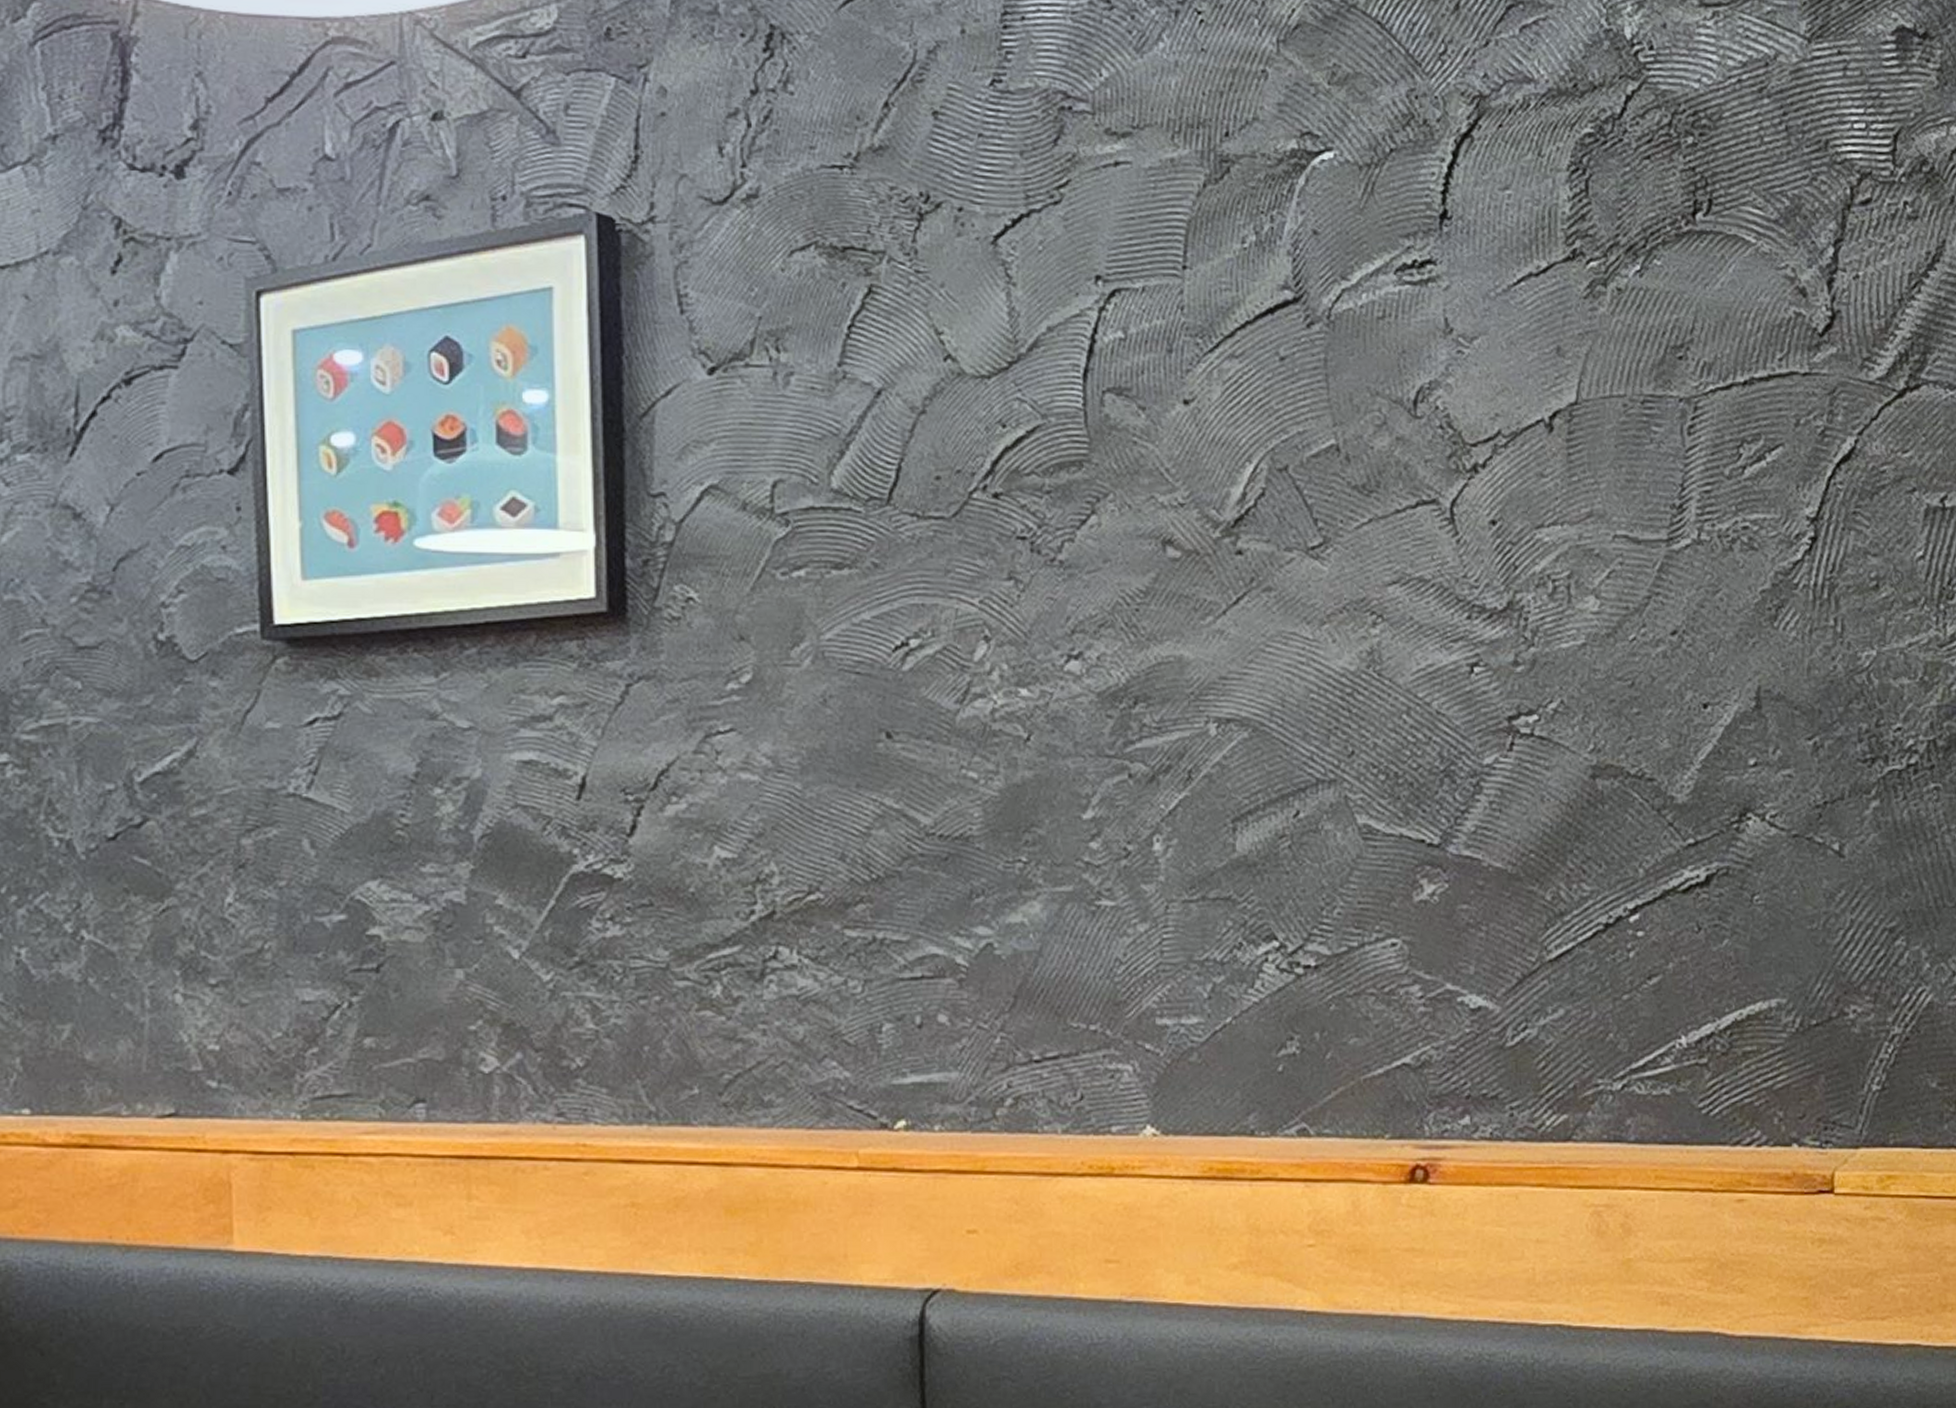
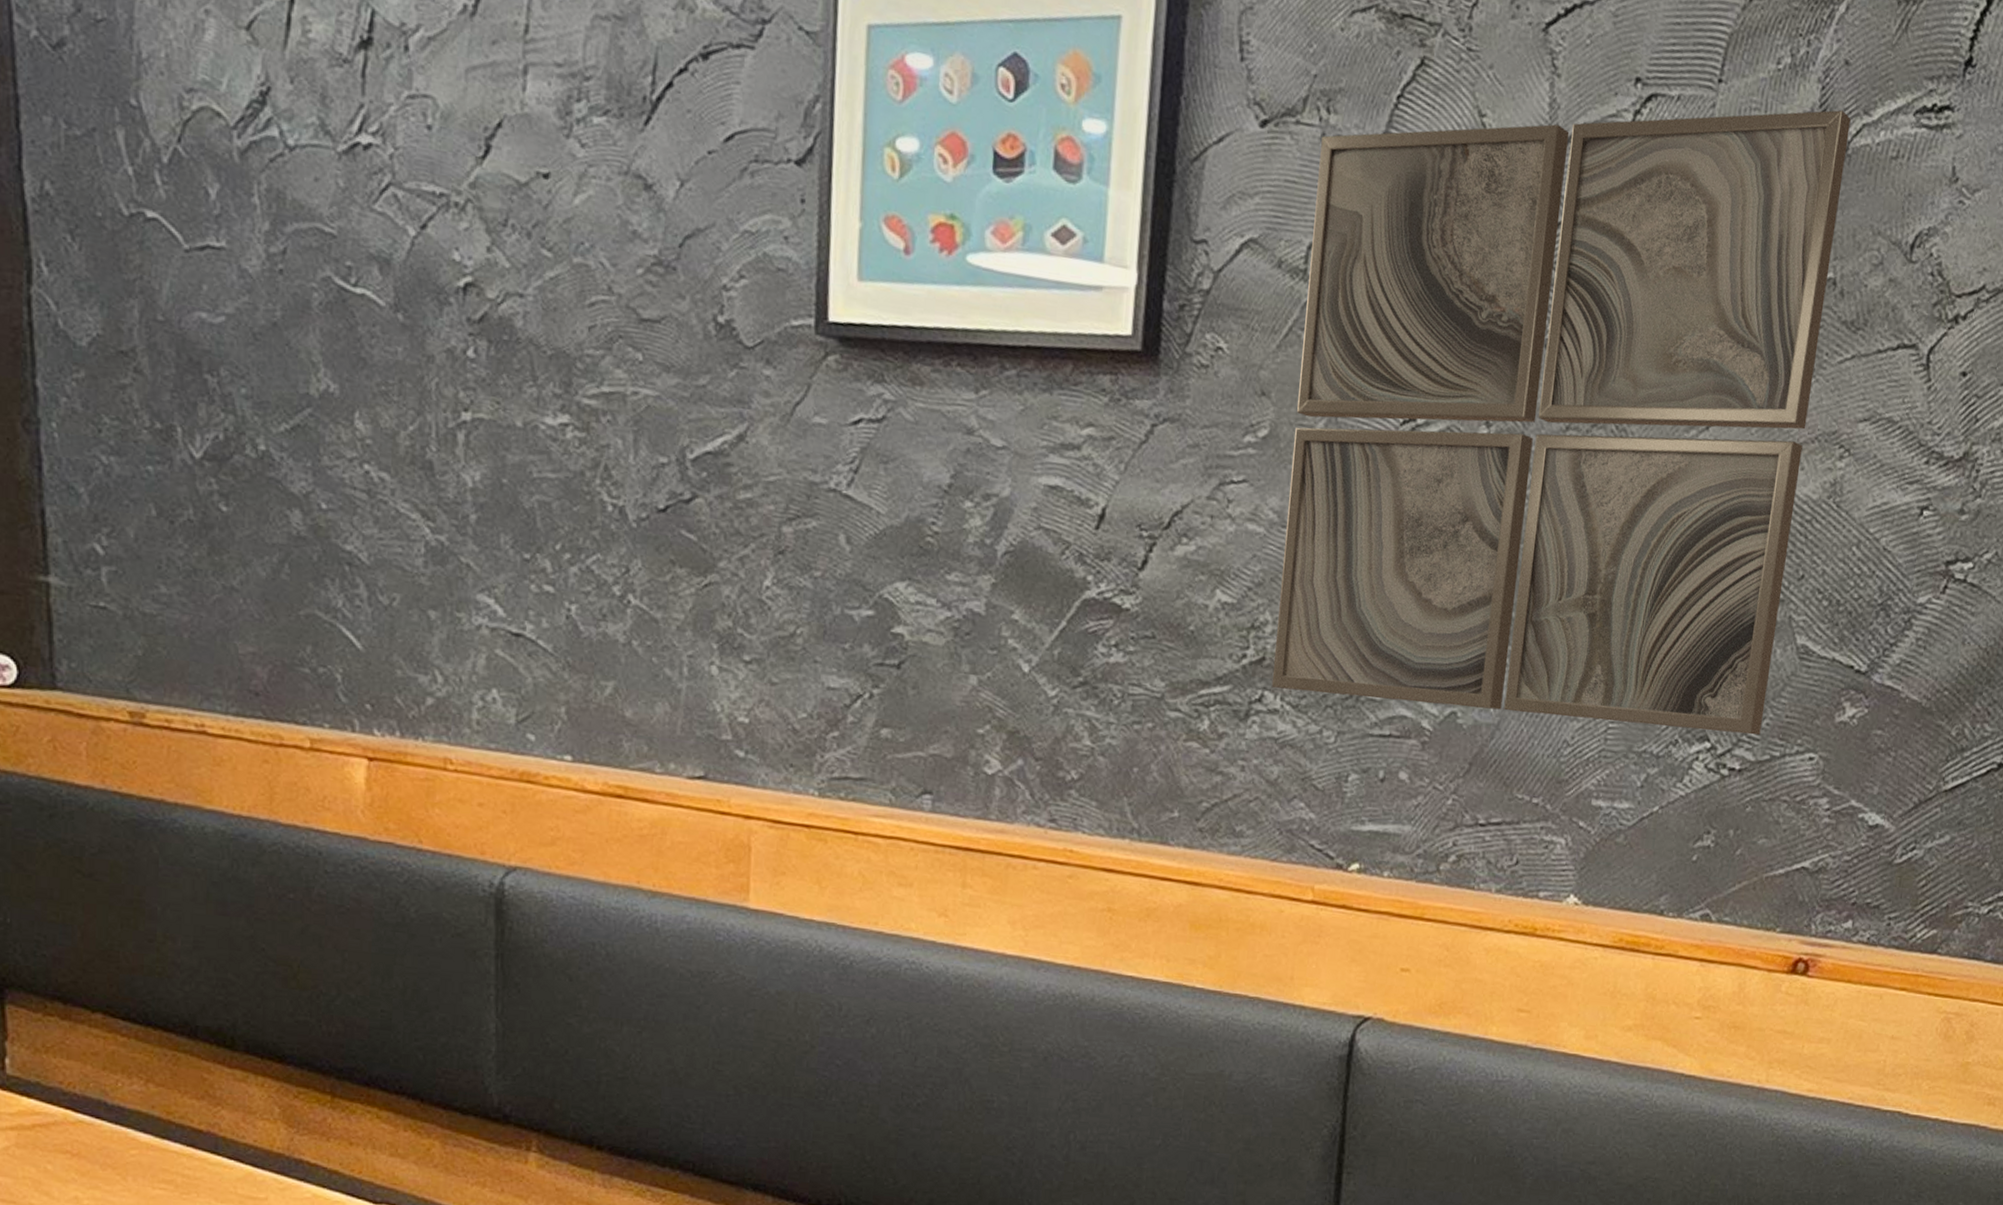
wall art: none [774,278,1333,941] -> present [1271,110,1851,736]

